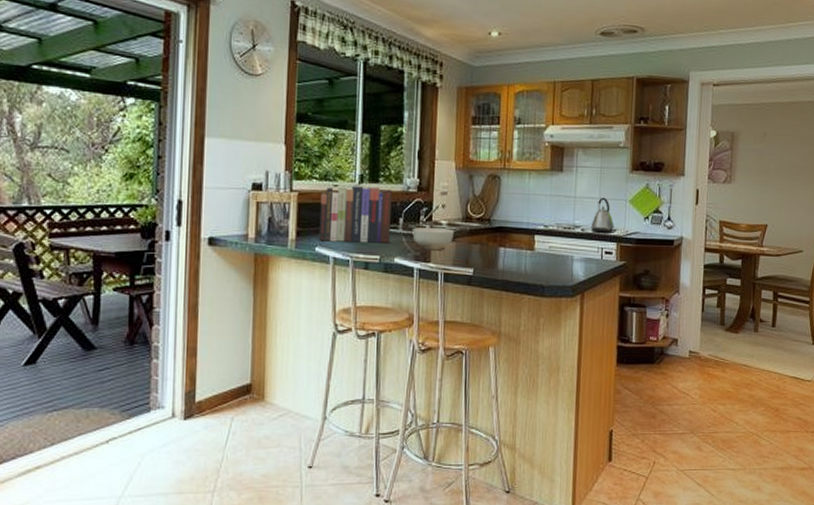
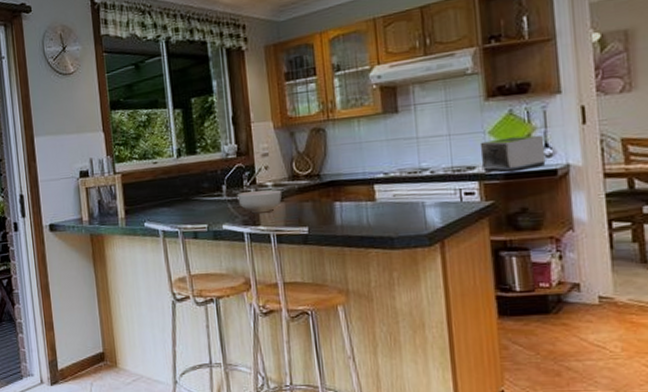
books: present [319,186,392,243] -> none [142,158,216,217]
kettle: present [590,197,614,234] -> none [441,132,473,175]
toaster: none [621,207,668,238] -> present [479,135,546,173]

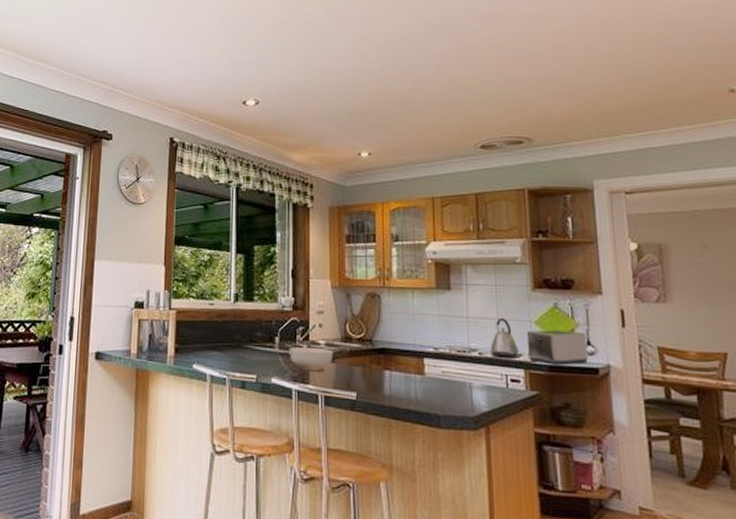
kettle: none [441,132,473,175] -> present [489,317,519,360]

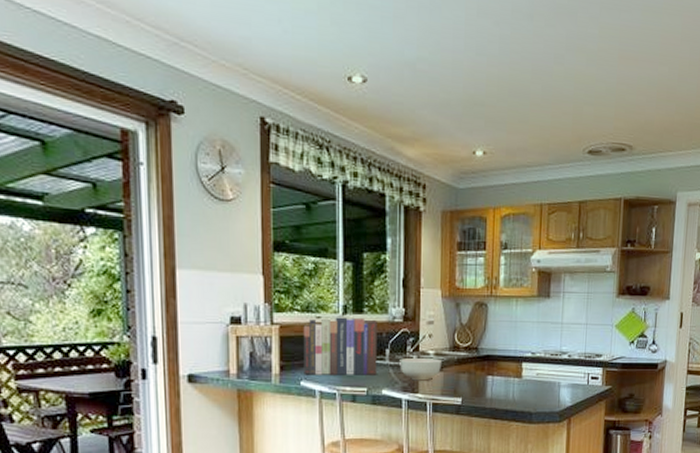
books: none [196,304,267,363] -> present [303,317,377,375]
kettle: present [489,317,519,360] -> none [577,322,601,360]
toaster: present [526,329,588,365] -> none [607,331,653,363]

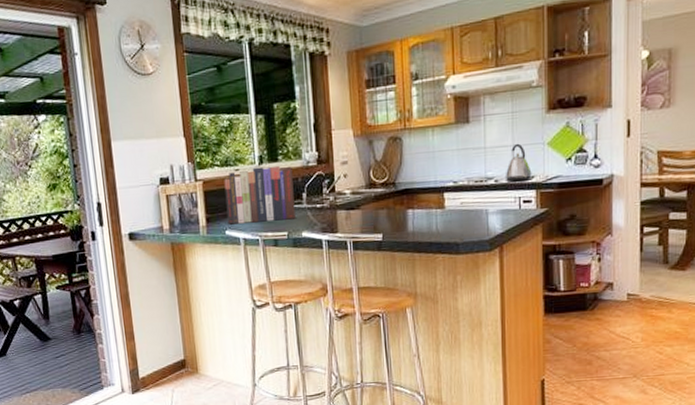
bowl: present [399,358,443,381] -> none [317,197,360,221]
kettle: none [577,322,601,360] -> present [505,143,532,184]

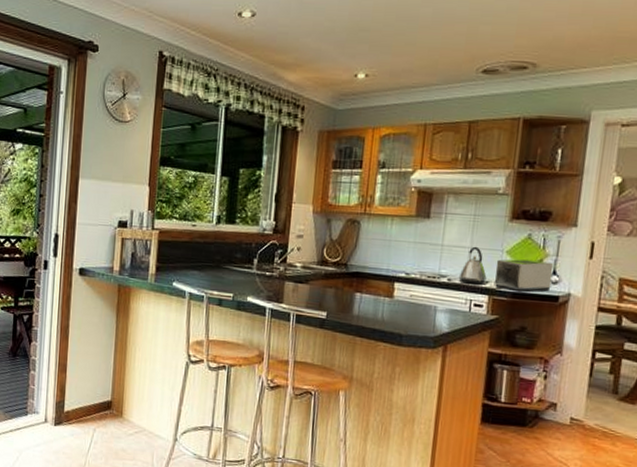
books: present [224,165,296,225] -> none [176,226,248,283]
toaster: none [539,146,594,182] -> present [495,259,554,293]

